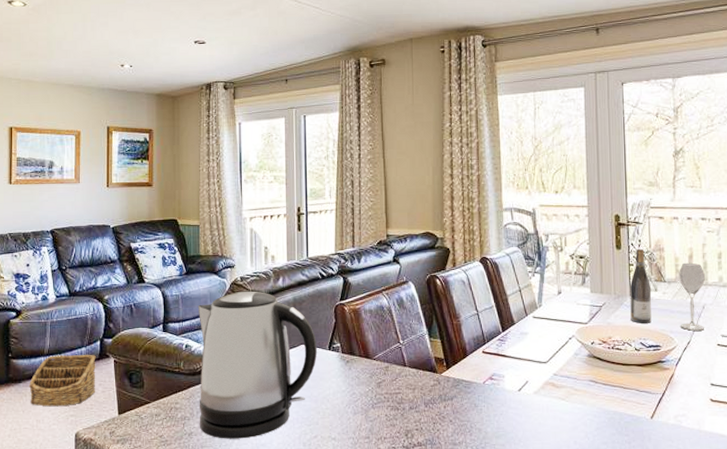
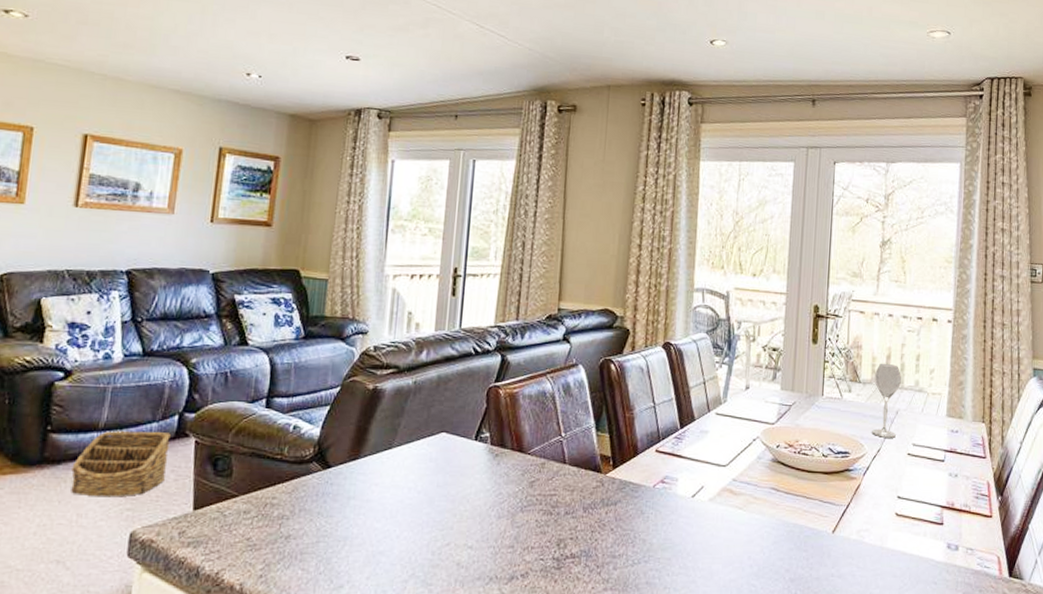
kettle: present [197,291,317,439] -> none [300,363,461,545]
wine bottle: present [629,248,652,323] -> none [820,344,846,427]

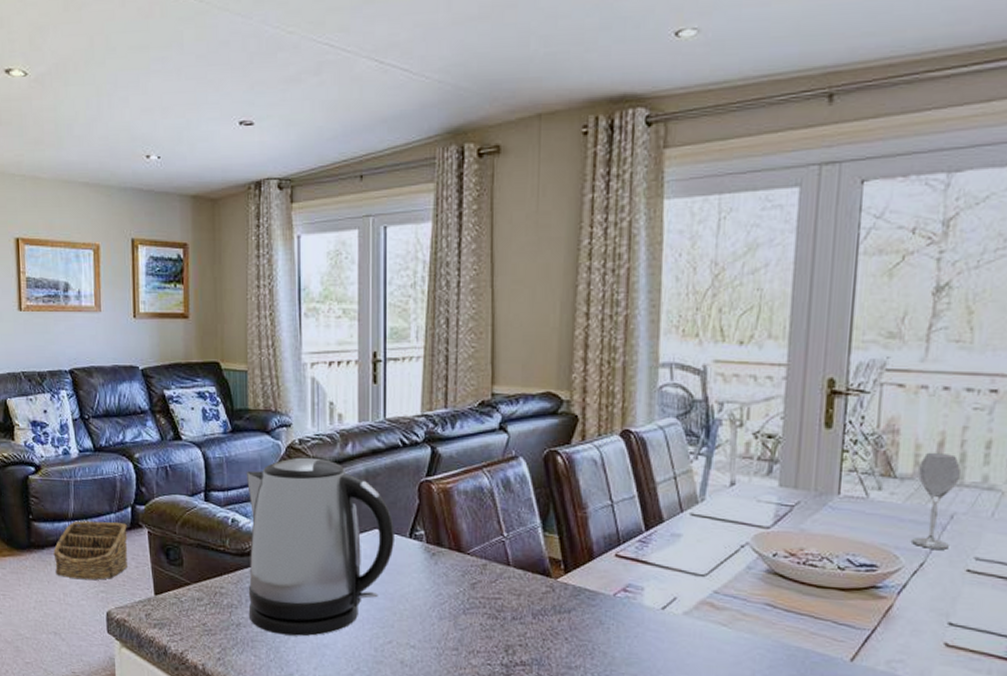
kettle: none [300,363,461,545] -> present [246,457,394,637]

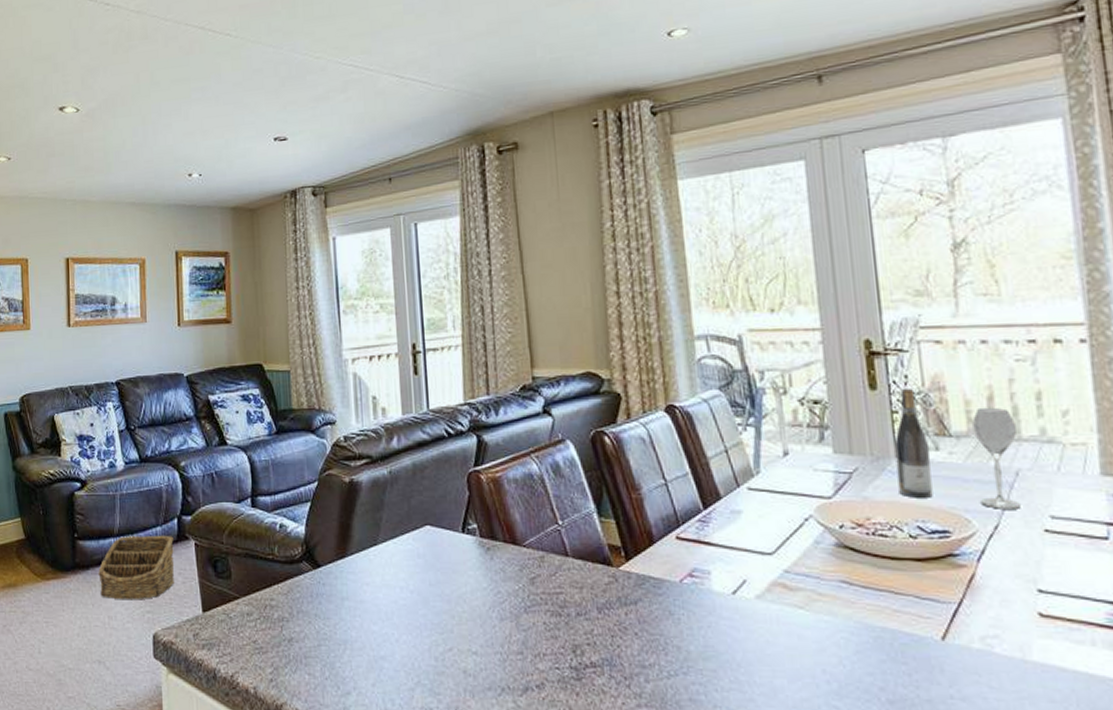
kettle: present [246,457,394,637] -> none [292,454,447,649]
wine bottle: none [835,428,873,534] -> present [894,387,933,498]

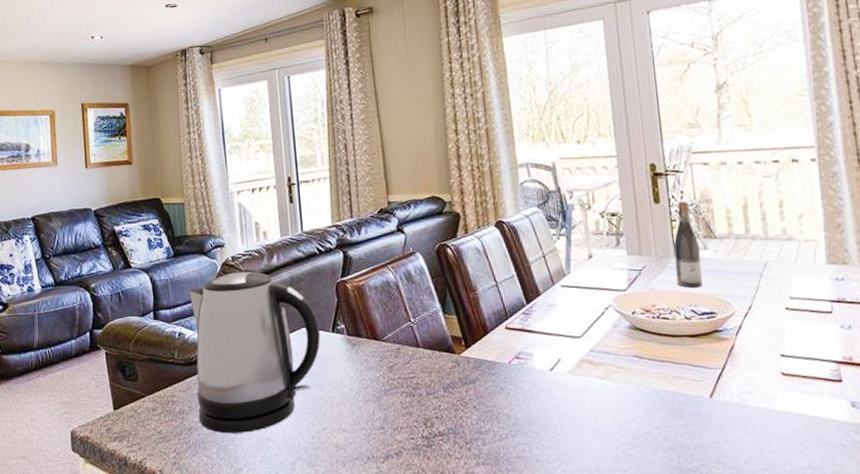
basket: present [98,535,175,600] -> none [21,346,88,404]
kettle: none [292,454,447,649] -> present [188,271,320,434]
wineglass: present [971,407,1021,509] -> none [731,214,768,294]

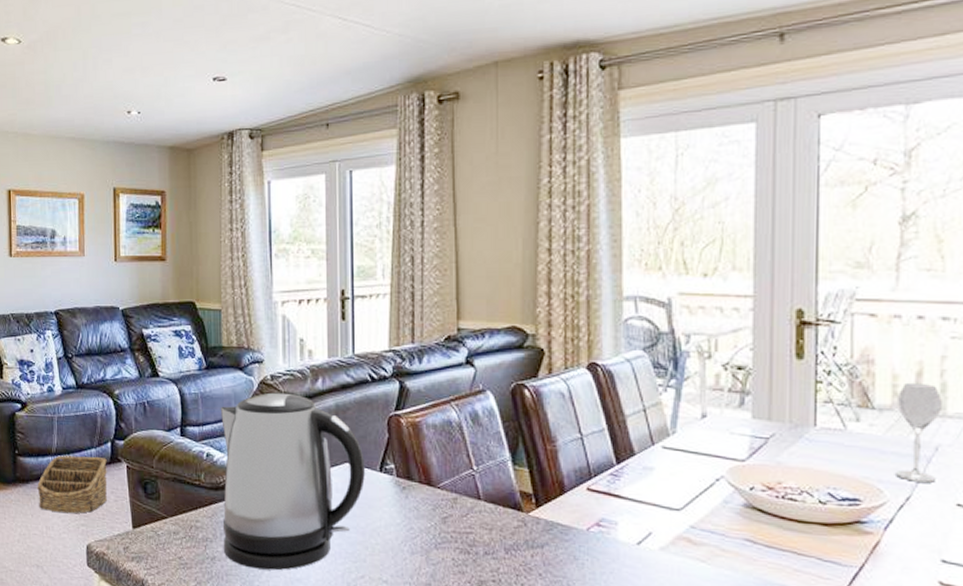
basket: none [21,346,88,404] -> present [37,455,108,514]
wine bottle: present [673,201,703,288] -> none [814,359,851,467]
wineglass: none [731,214,768,294] -> present [896,382,942,483]

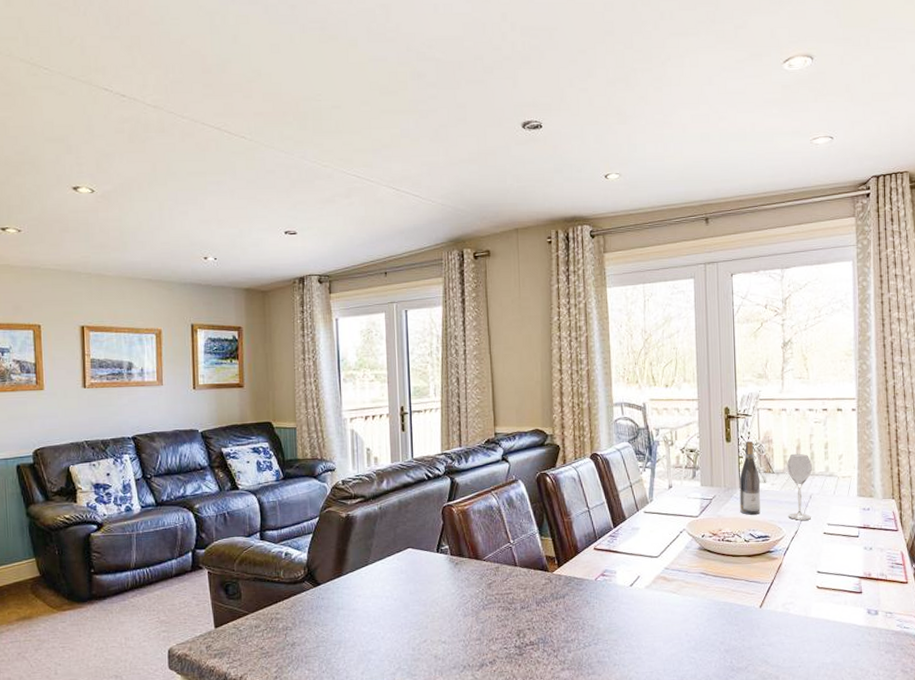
basket: present [37,455,108,514] -> none [115,566,189,623]
kettle: present [220,392,365,571] -> none [297,494,425,648]
wine bottle: none [814,359,851,467] -> present [739,440,761,515]

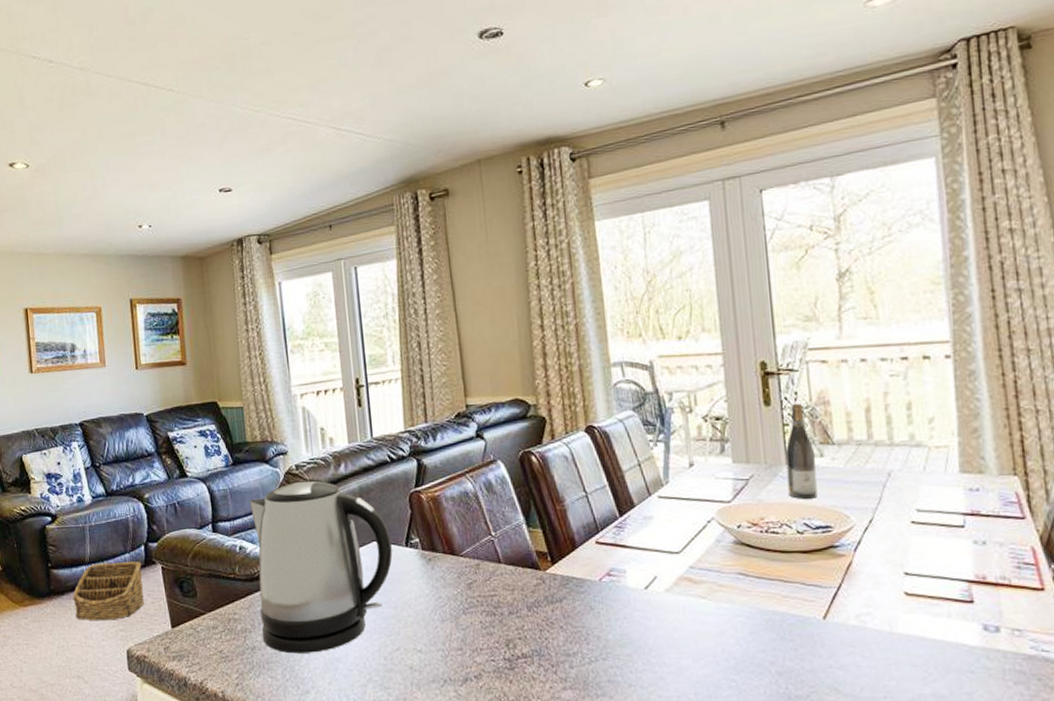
basket: none [115,566,189,623] -> present [72,561,144,621]
kettle: none [297,494,425,648] -> present [249,480,393,654]
wineglass: present [786,453,812,520] -> none [851,417,892,506]

